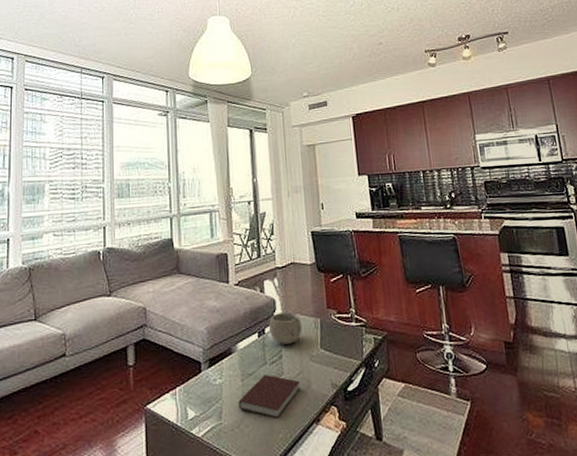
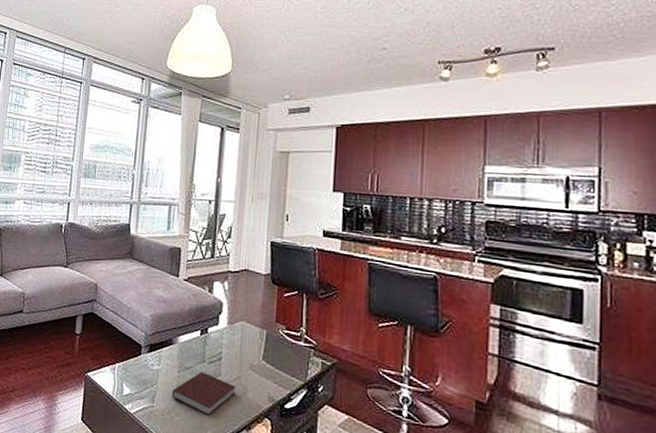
bowl: present [268,312,303,344] -> none [212,316,247,349]

